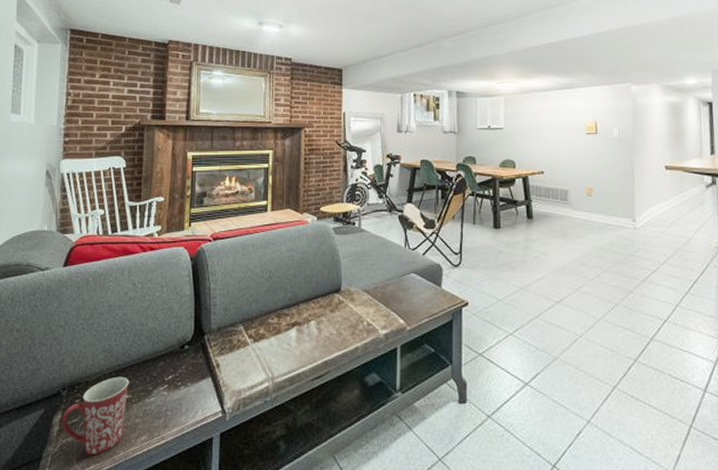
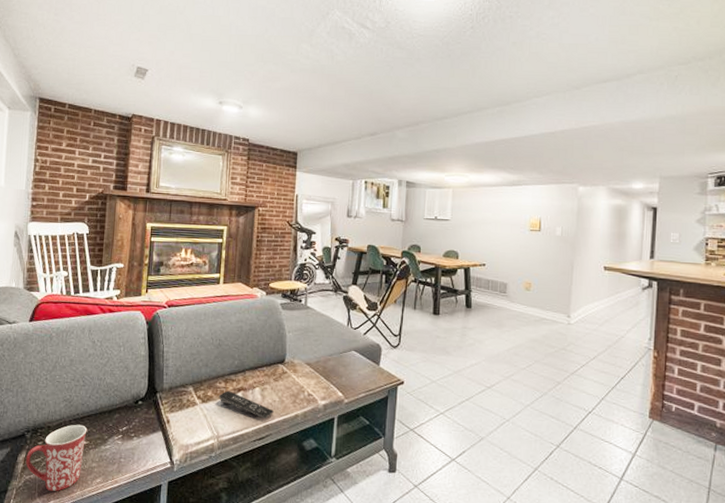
remote control: none [272,327,332,356] -> present [219,391,274,420]

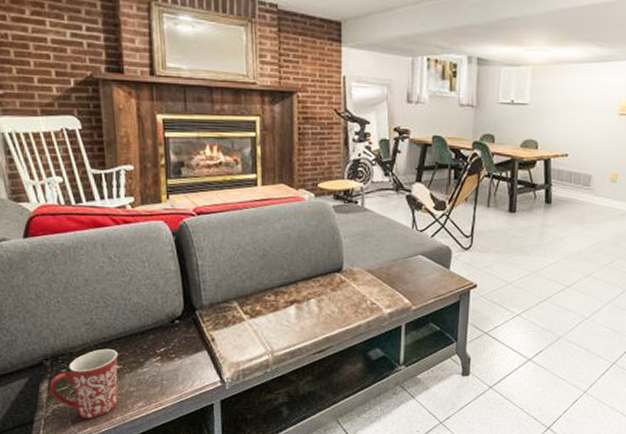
remote control: present [219,391,274,420] -> none [269,304,333,332]

